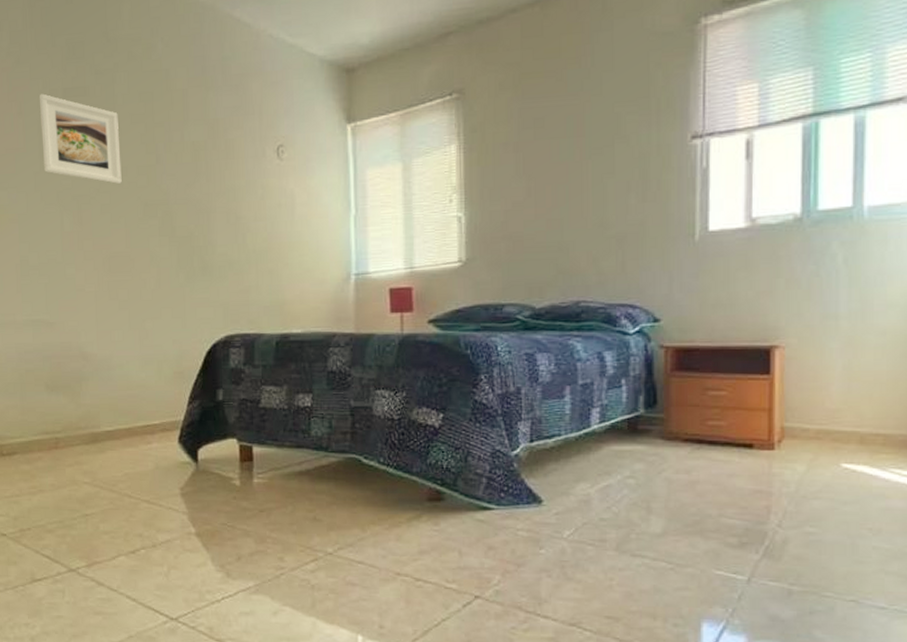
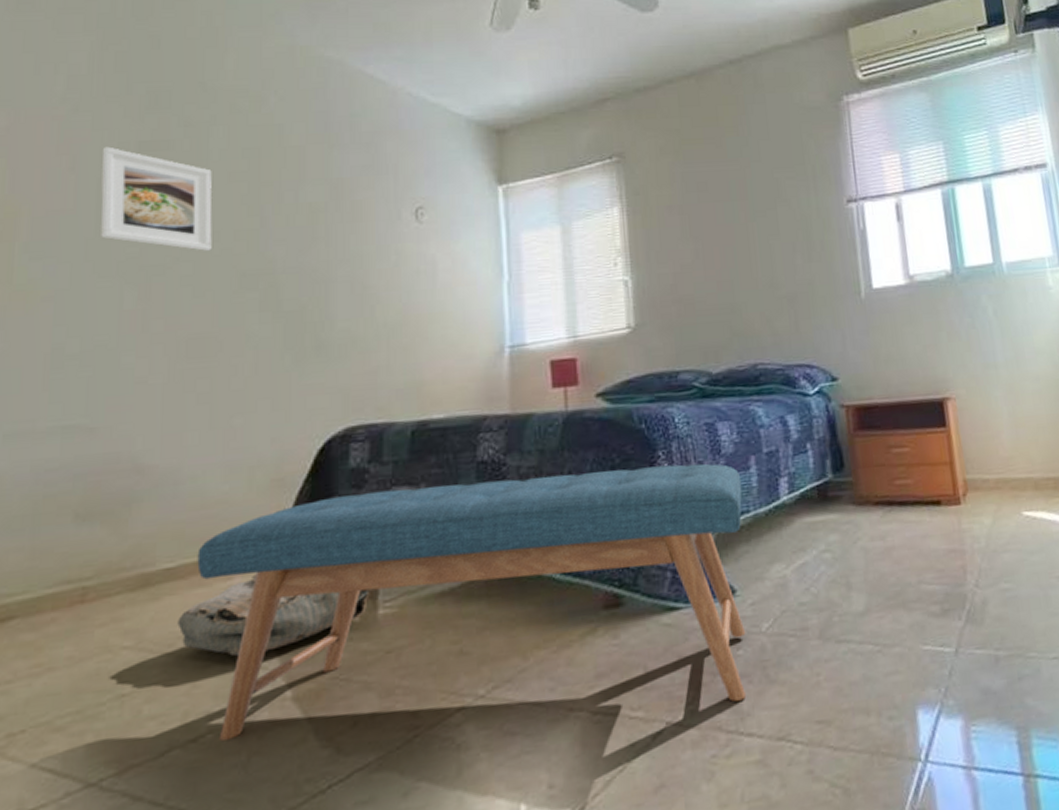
bag: none [117,441,248,499] -> present [177,572,372,656]
bench: none [127,388,556,589] -> present [197,463,747,741]

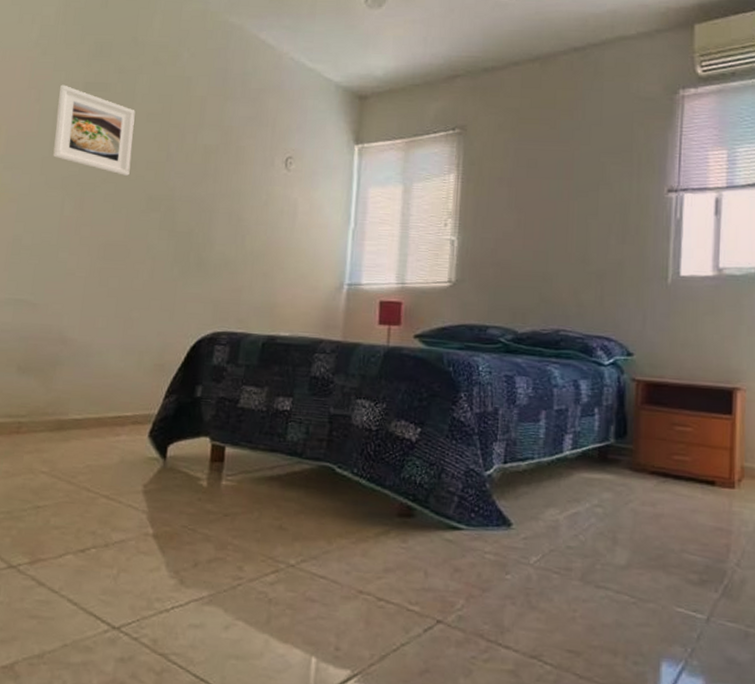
bag: present [177,572,372,656] -> none [79,434,219,496]
bench: present [197,463,747,741] -> none [96,386,531,617]

